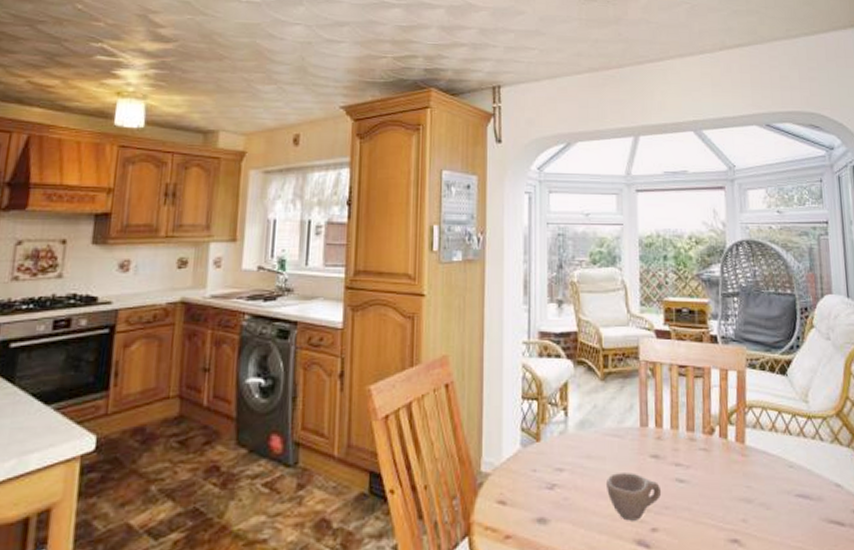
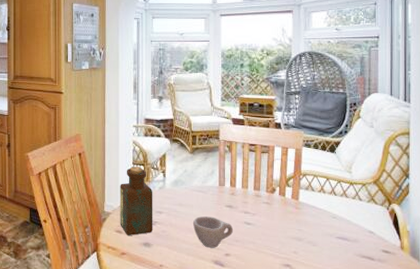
bottle: none [503,402,551,508] -> present [120,166,153,235]

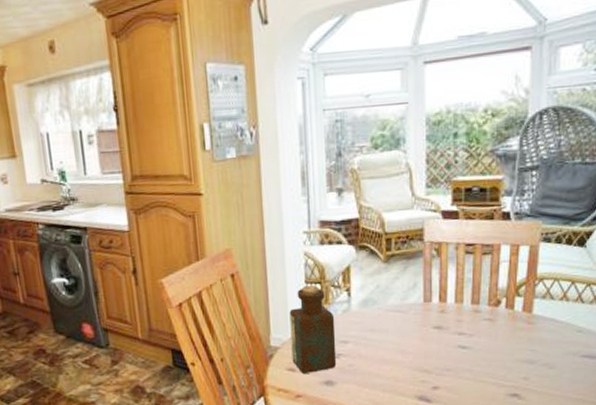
cup: present [192,216,234,248] -> none [388,342,444,381]

